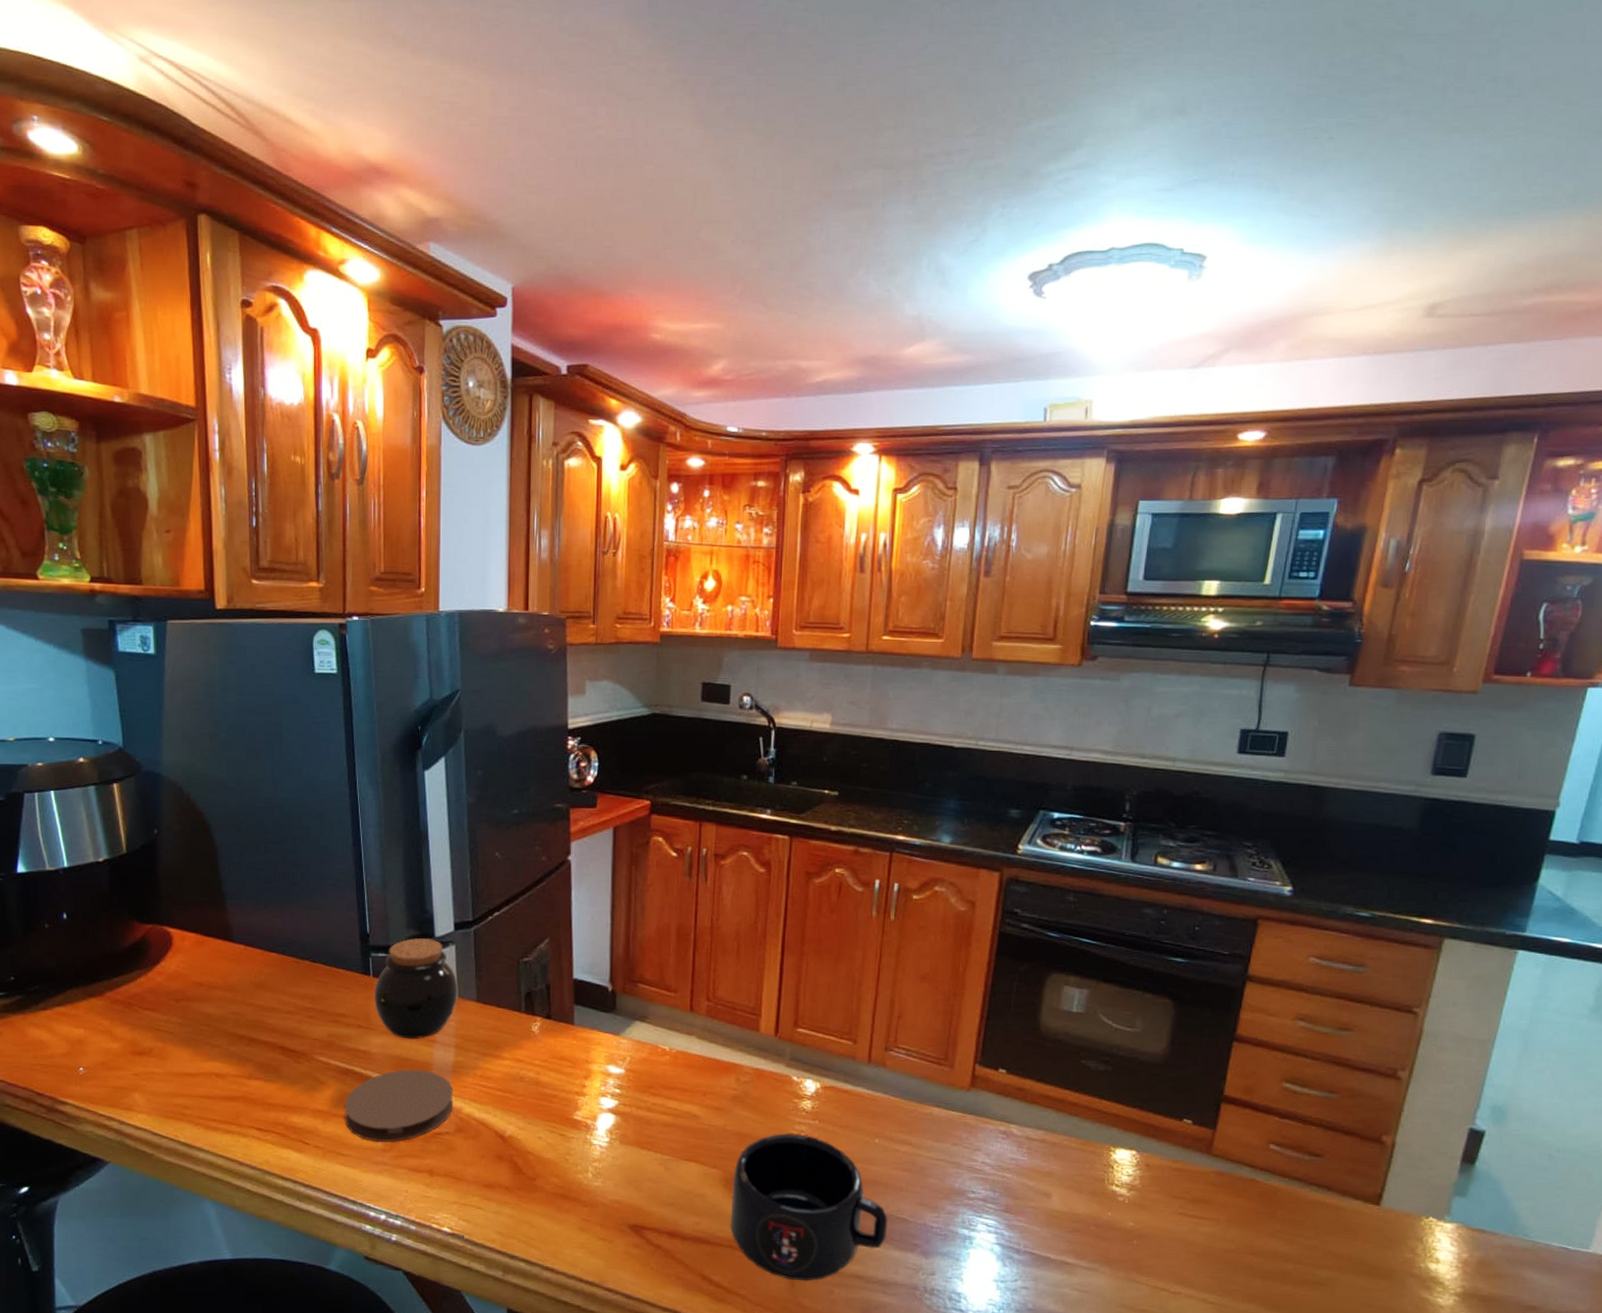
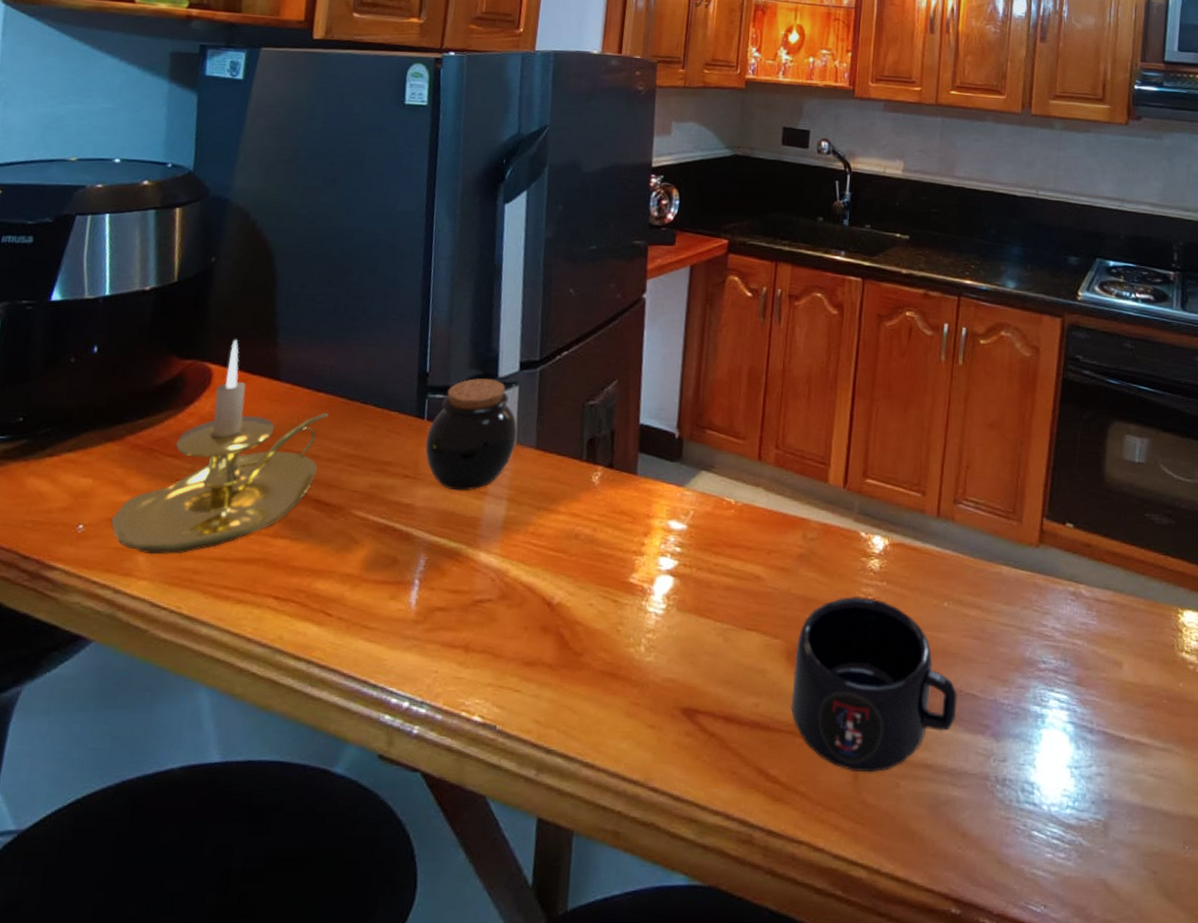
candle holder: none [106,905,283,1093] -> present [111,339,330,555]
coaster: present [344,1069,454,1142] -> none [376,525,502,612]

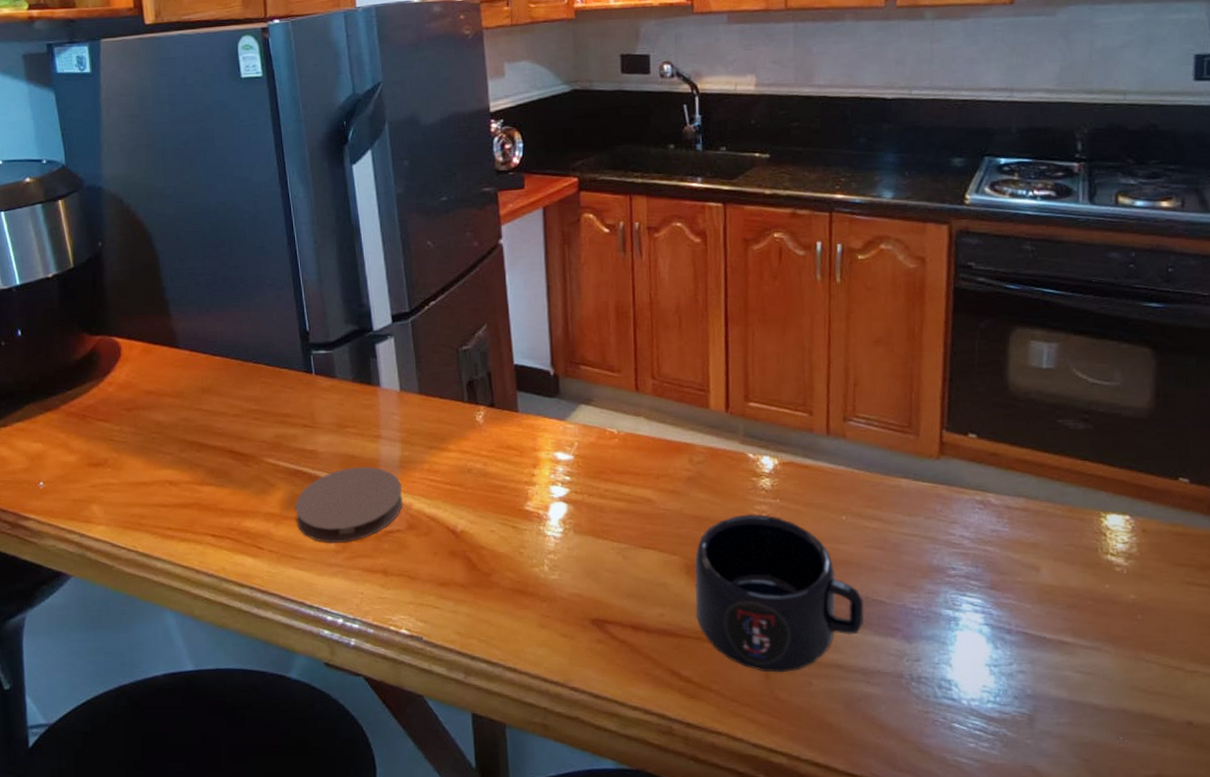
candle holder: present [111,339,330,555] -> none [64,314,228,504]
coaster: none [376,525,502,612] -> present [295,466,403,544]
jar: present [425,378,518,491] -> none [317,332,400,436]

